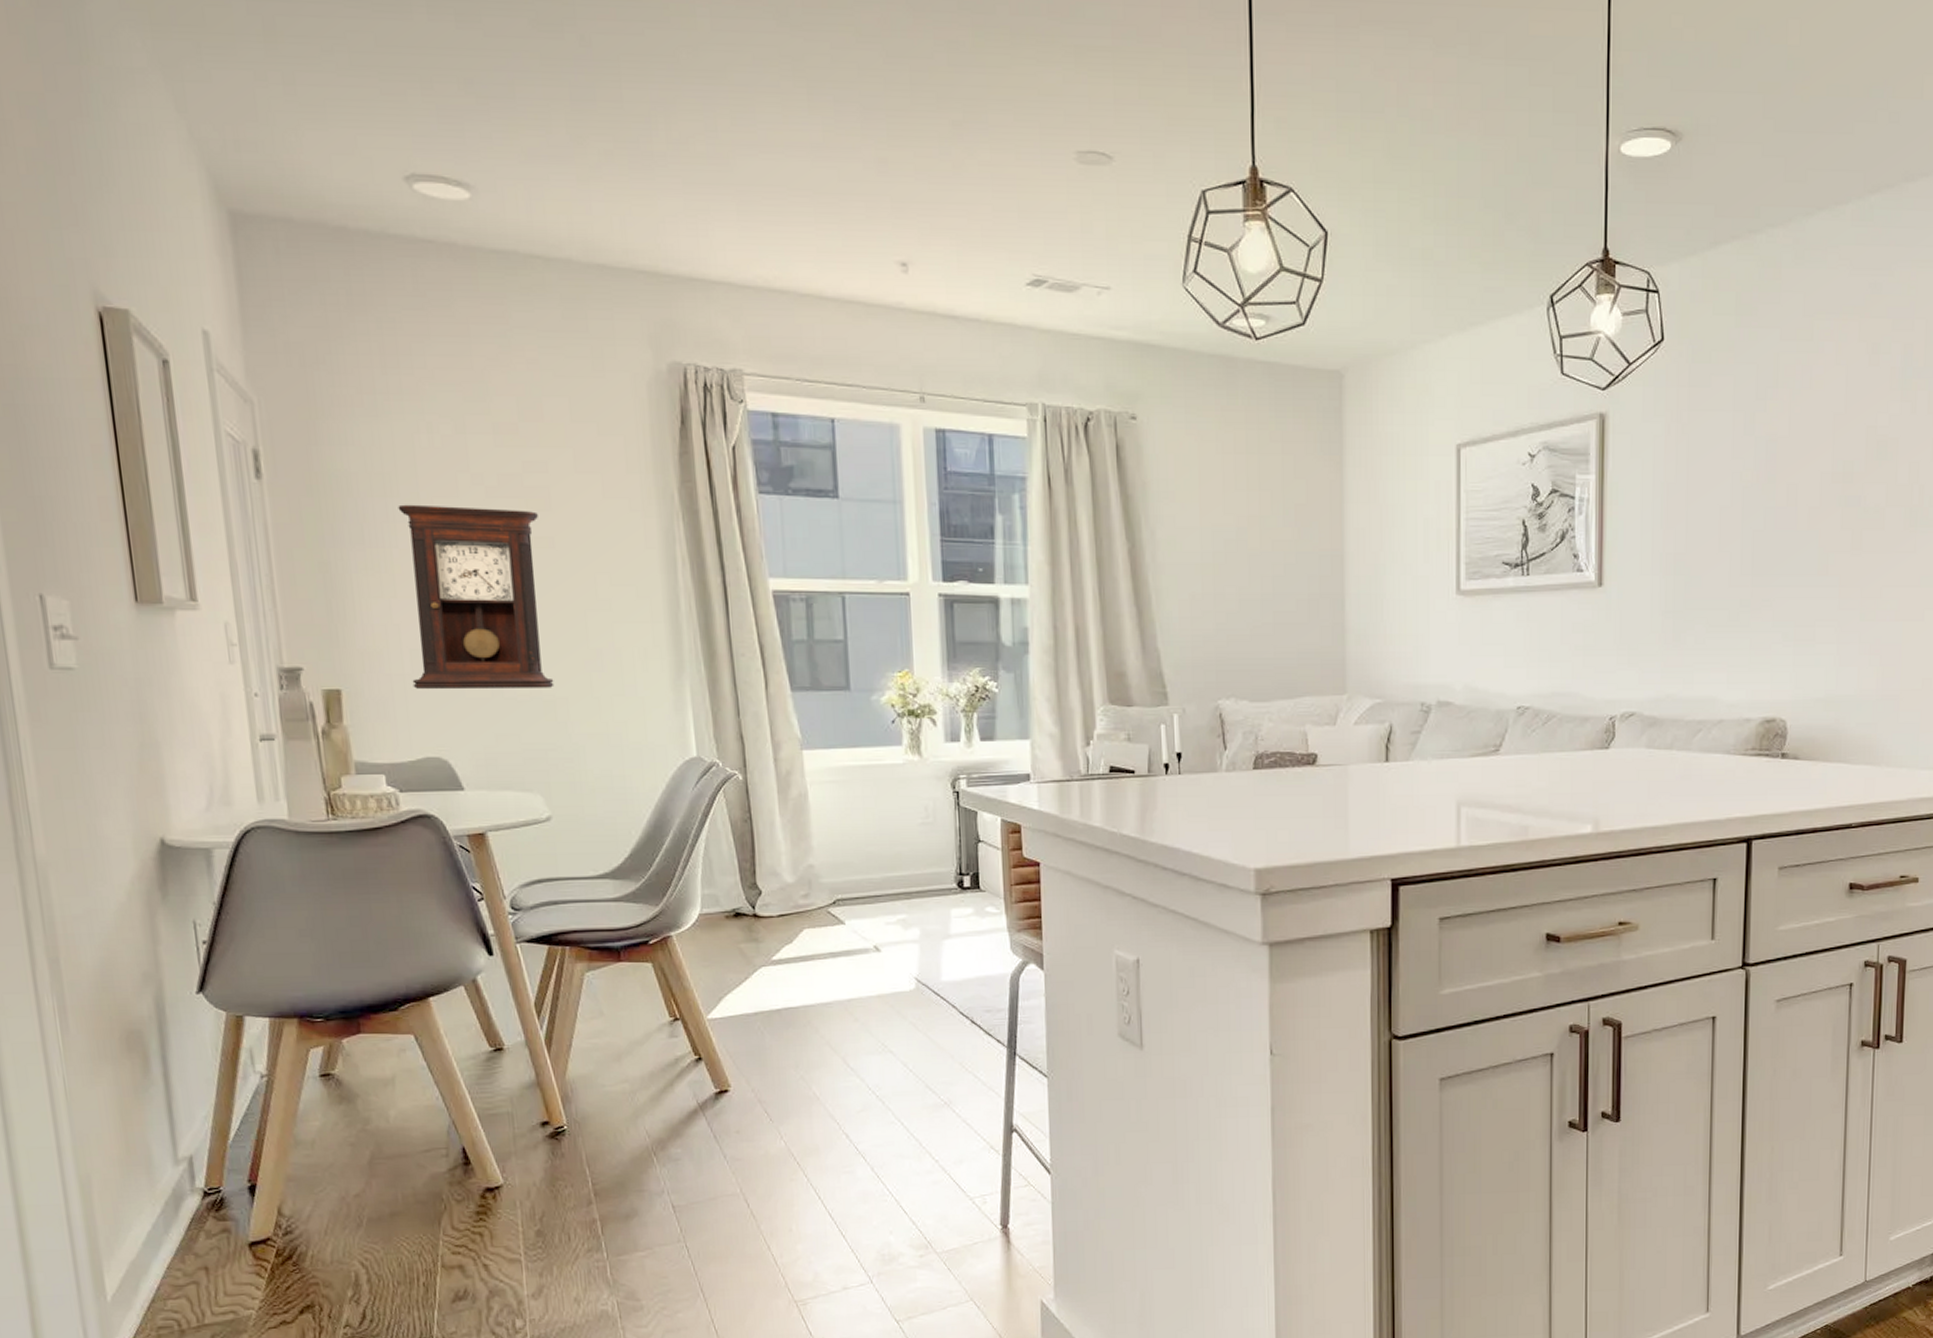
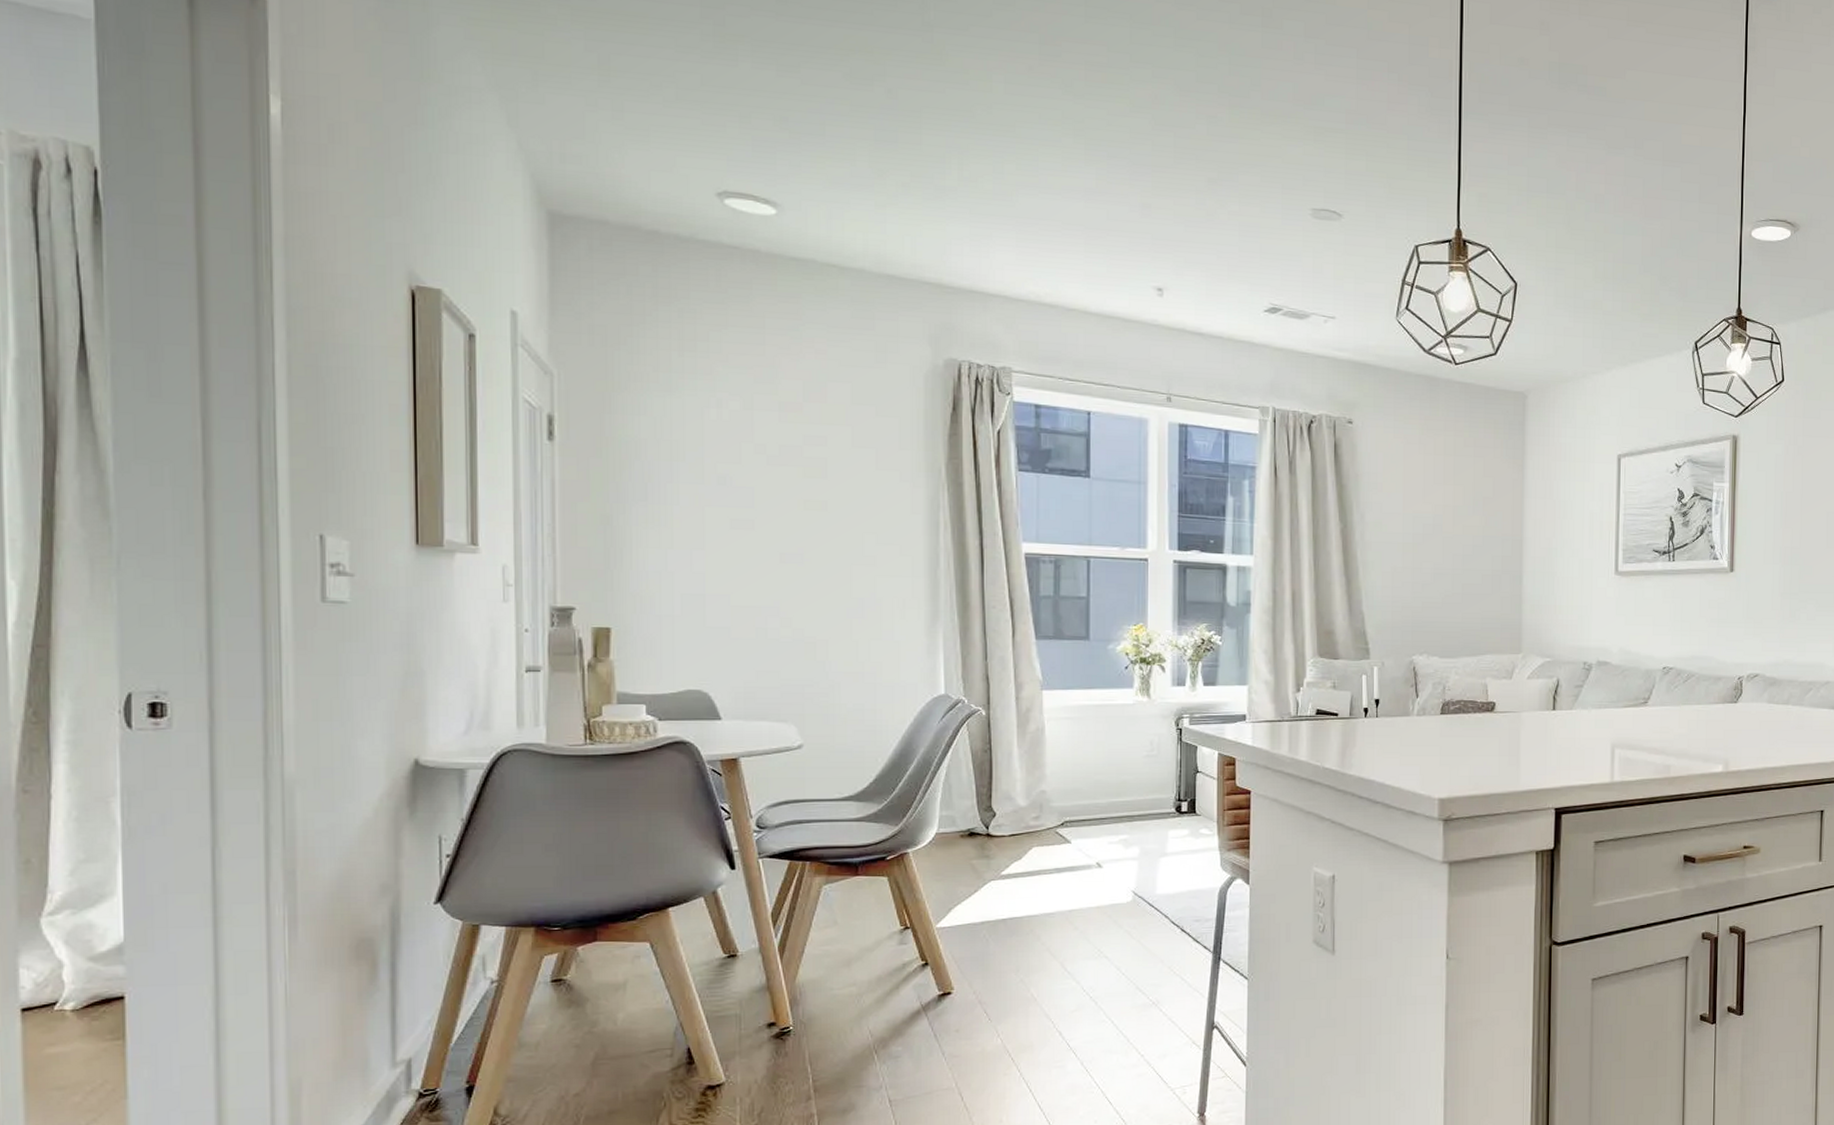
pendulum clock: present [398,504,555,689] -> none [681,468,816,631]

